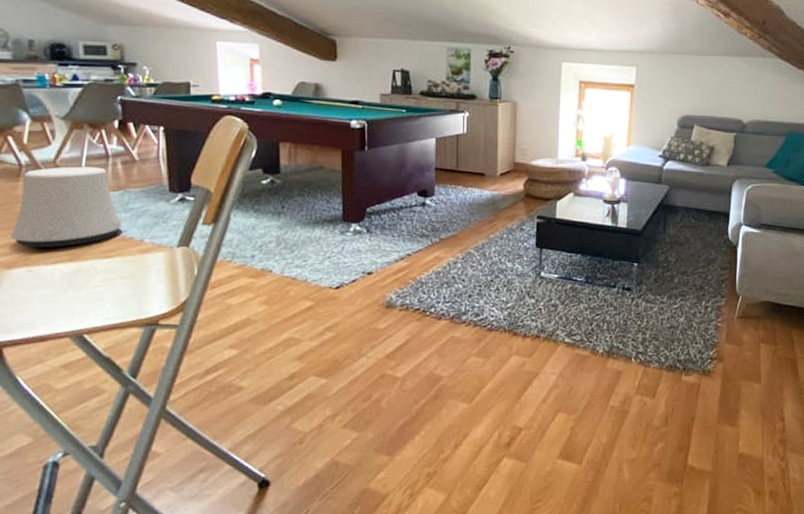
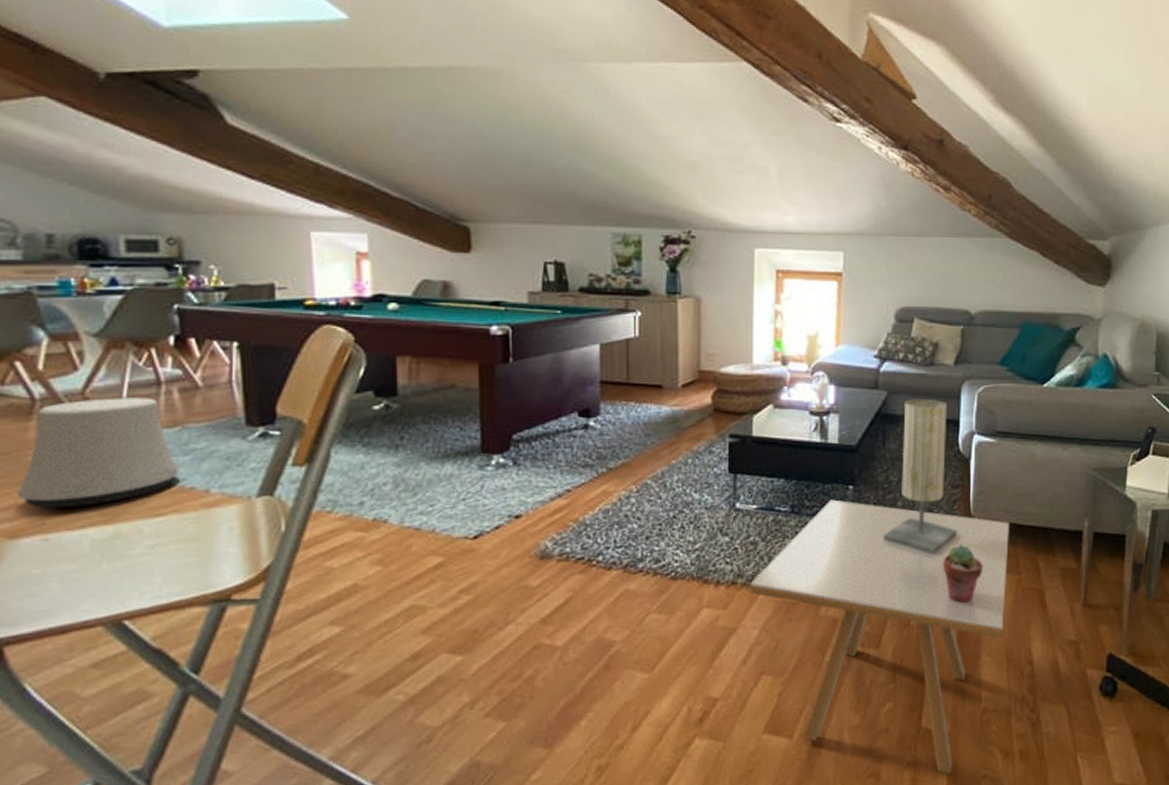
side table: none [550,273,769,505] -> present [750,499,1009,774]
table lamp: none [661,193,725,324] -> present [883,399,958,554]
potted succulent: none [710,317,745,367] -> present [943,545,983,604]

